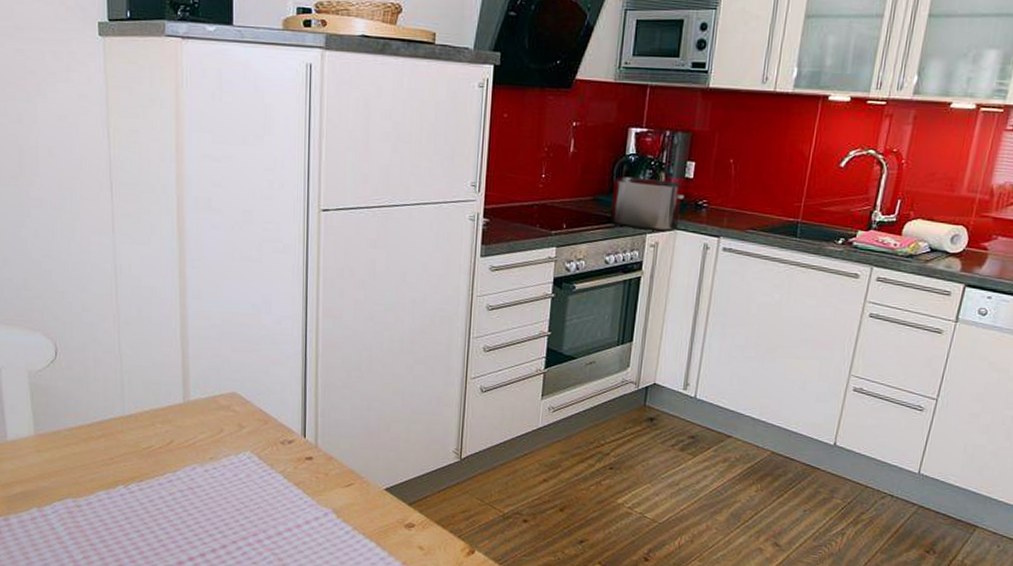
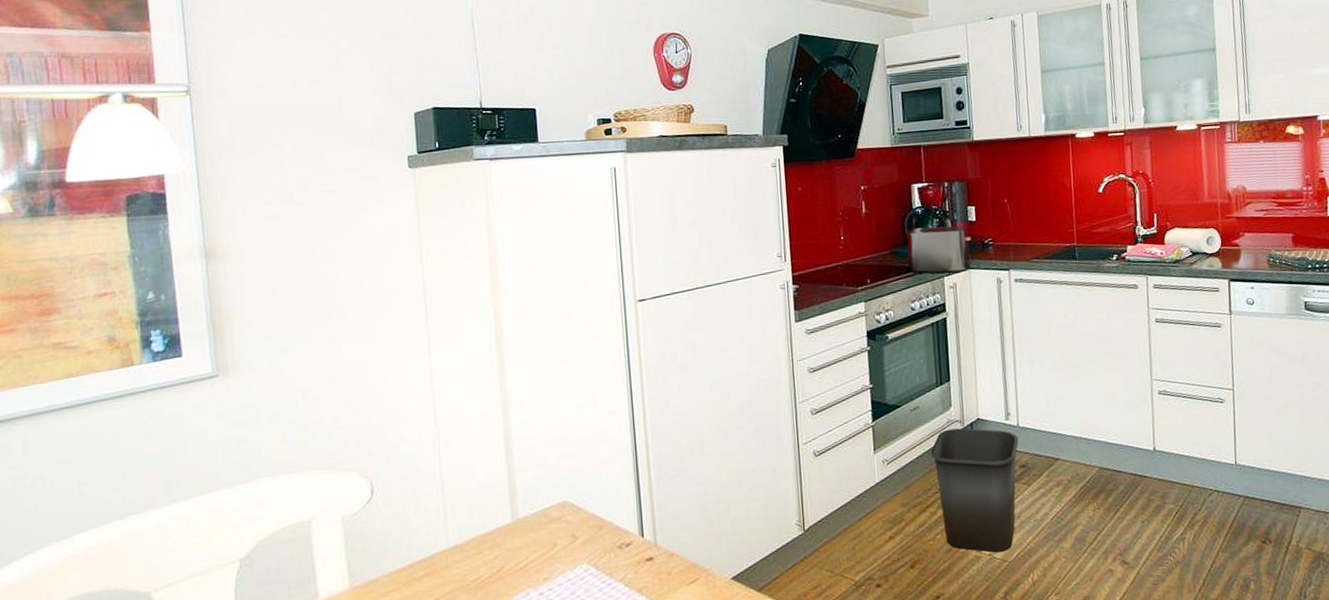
waste bin: none [598,388,693,513] -> present [930,428,1019,553]

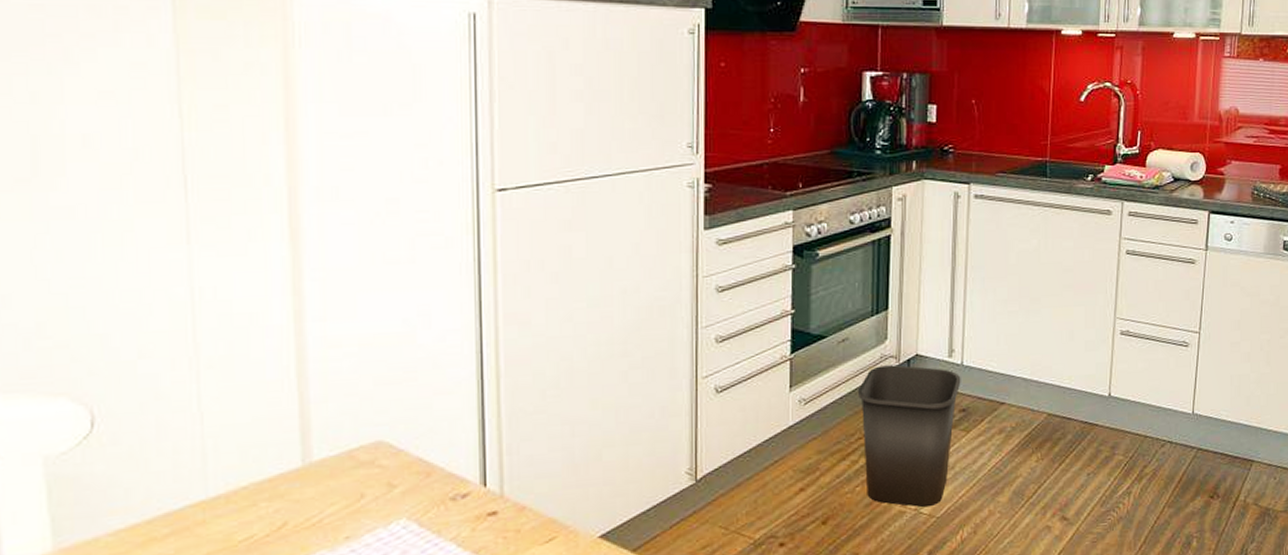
toaster: present [906,226,971,274] -> none [850,125,929,183]

